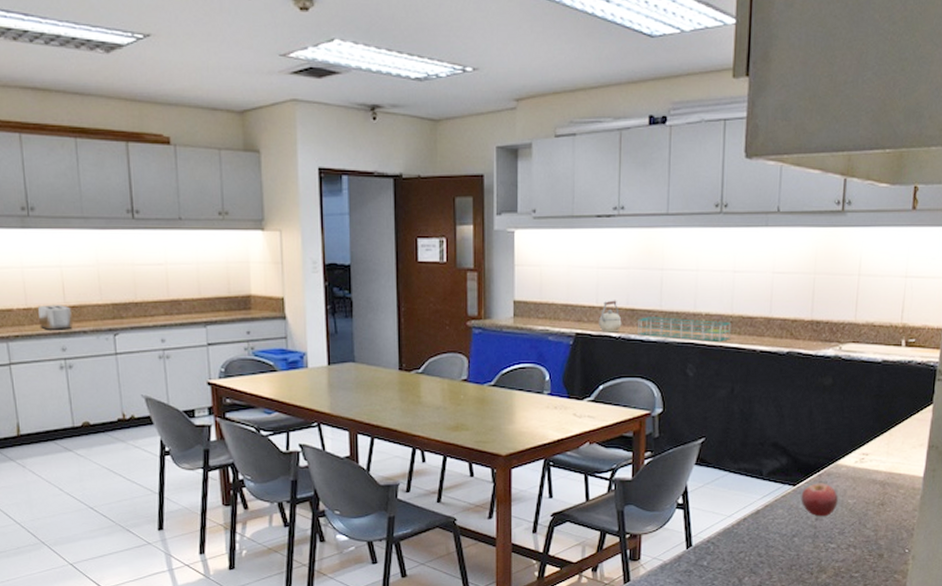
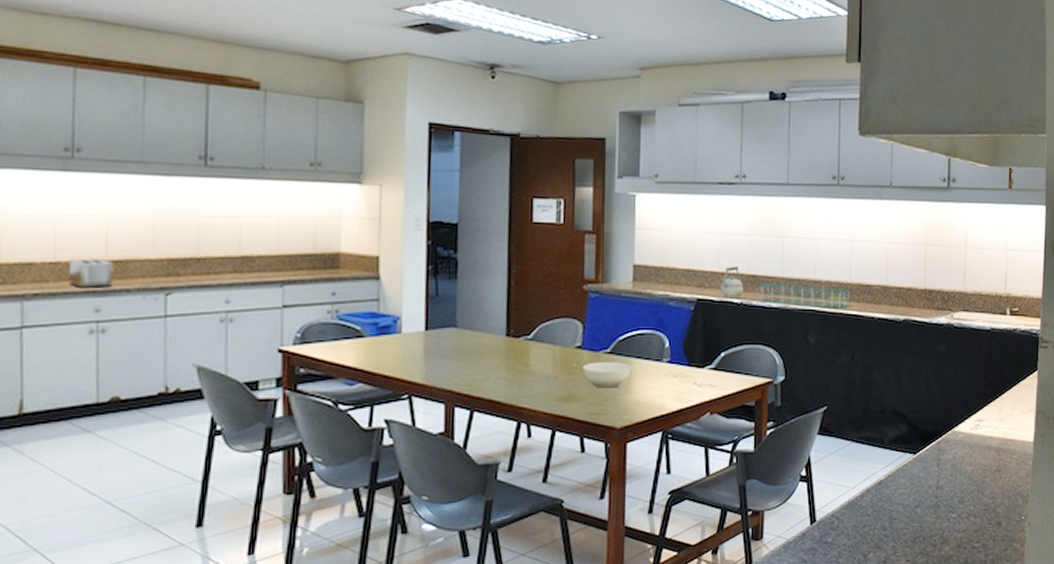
bowl: none [468,394,514,418] -> present [582,362,631,388]
fruit: present [801,483,838,517] -> none [922,450,957,486]

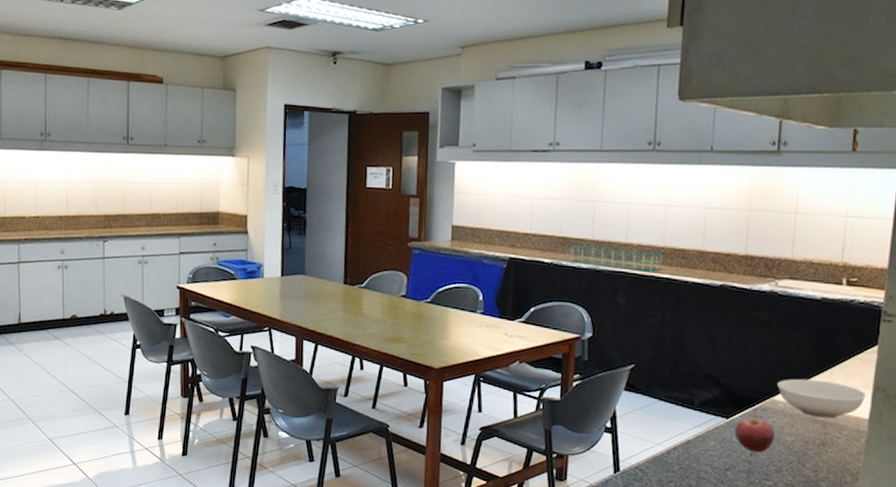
toaster: present [69,258,114,290] -> none [45,214,72,237]
bowl: present [582,362,631,388] -> none [406,310,449,333]
kettle: present [720,266,744,299] -> none [532,228,554,259]
fruit: none [922,450,957,486] -> present [734,417,775,453]
bowl: none [956,408,1031,445] -> present [776,378,866,419]

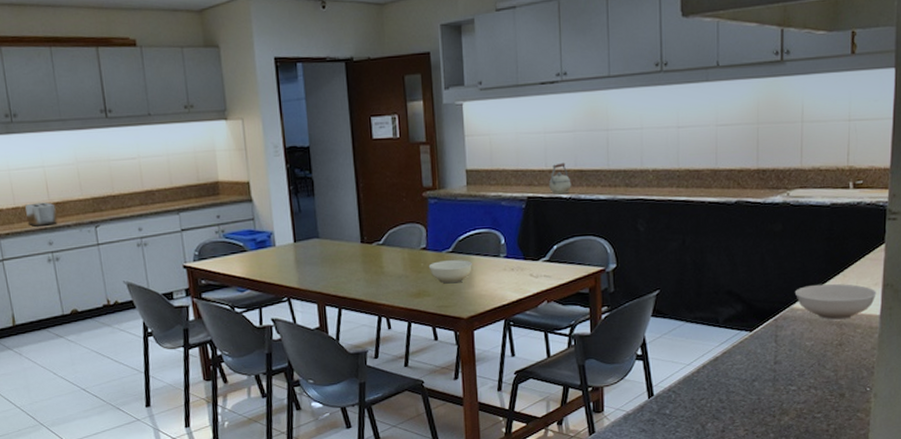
toaster: none [45,214,72,237] -> present [25,202,57,228]
bowl: none [406,310,449,333] -> present [428,260,472,284]
kettle: none [532,228,554,259] -> present [549,162,572,195]
dish rack: present [569,245,663,273] -> none [587,176,679,197]
fruit: present [734,417,775,453] -> none [758,327,795,361]

